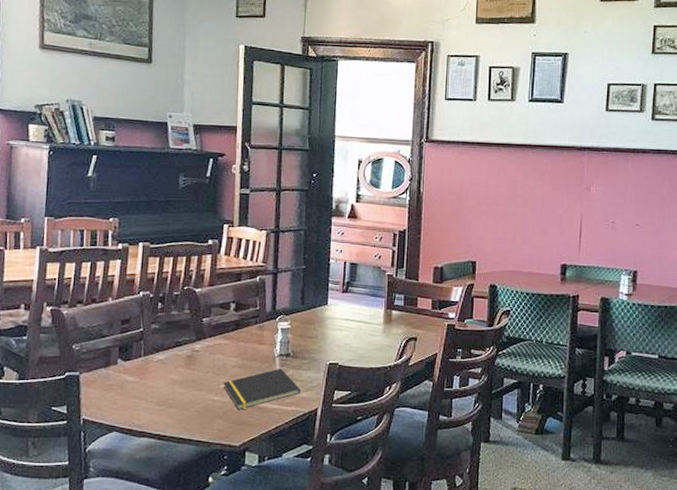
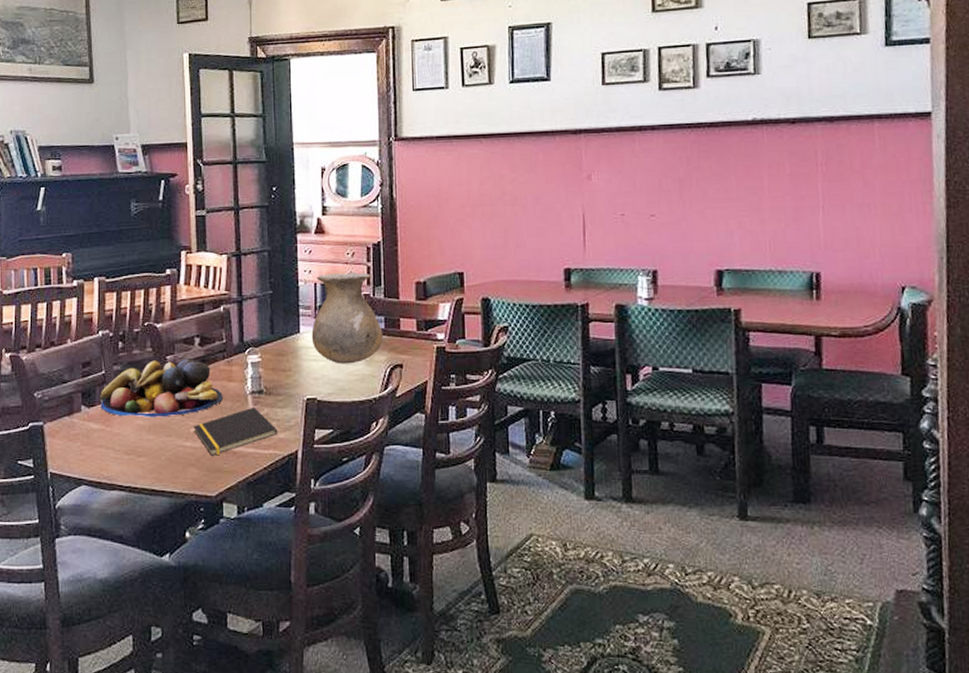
fruit bowl: none [136,321,253,374] -> present [100,358,223,418]
vase: none [338,254,402,335] -> present [311,272,383,364]

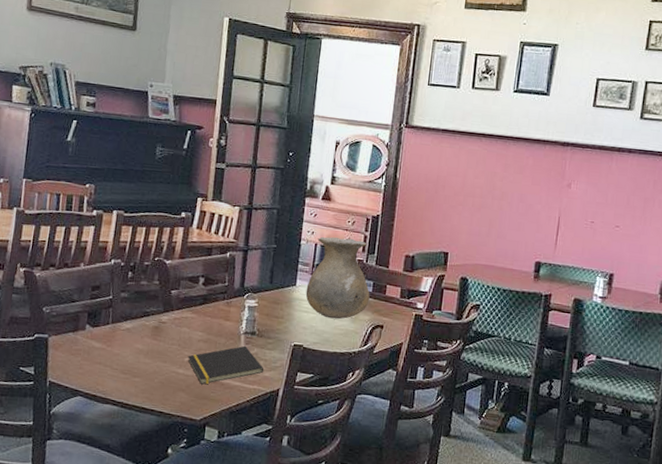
fruit bowl: present [100,358,223,418] -> none [104,292,219,345]

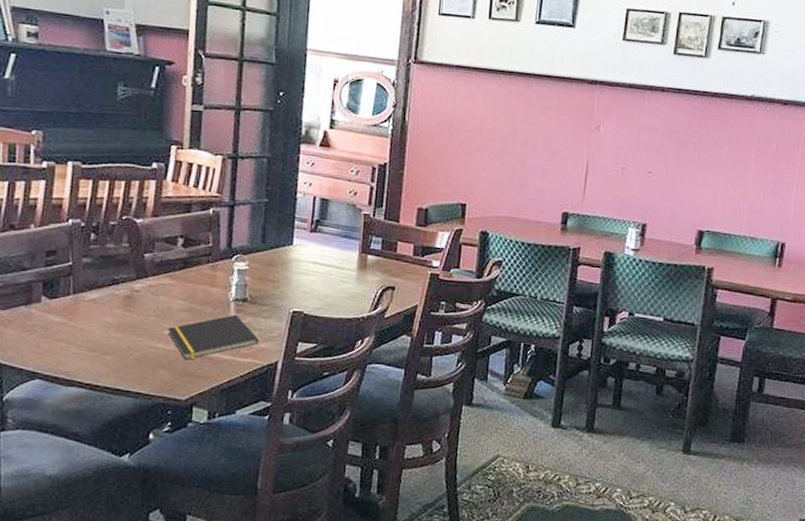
vase: present [305,236,370,319] -> none [304,188,379,282]

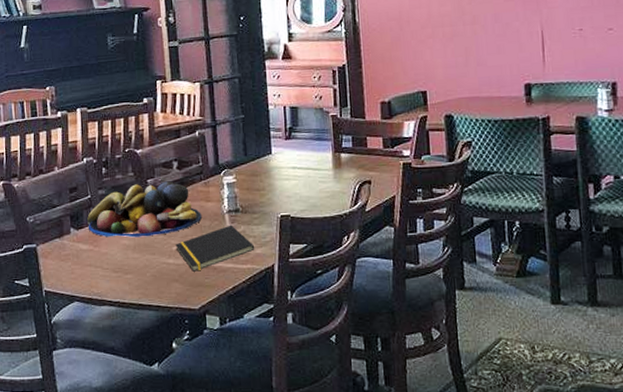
fruit bowl: none [64,257,204,317] -> present [87,181,202,238]

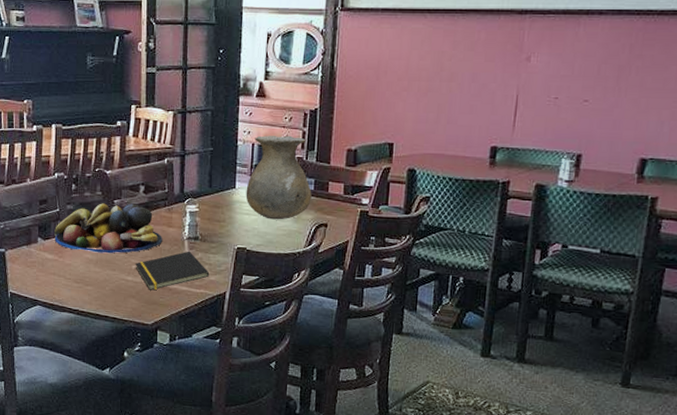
vase: none [282,95,351,183] -> present [246,135,312,220]

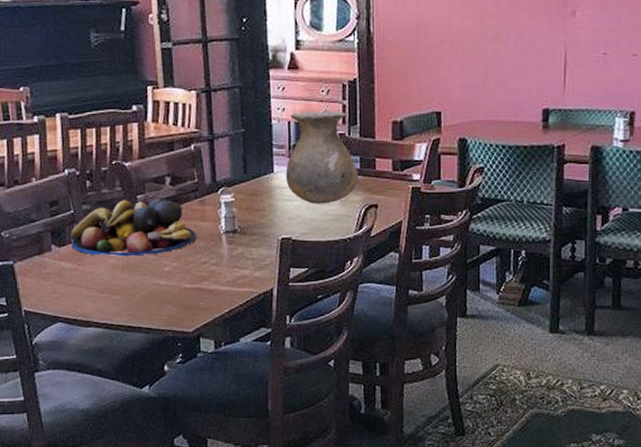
notepad: present [135,251,210,290] -> none [168,246,253,294]

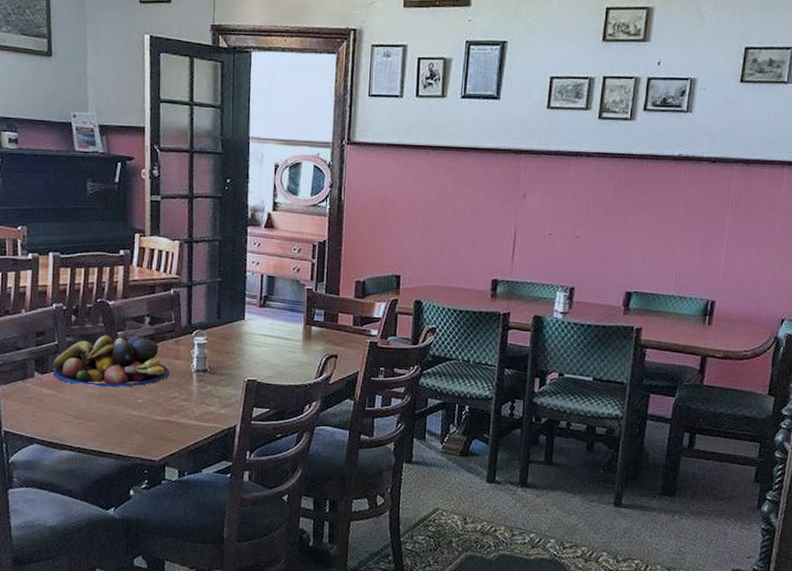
vase: present [285,111,358,204] -> none [255,266,322,352]

